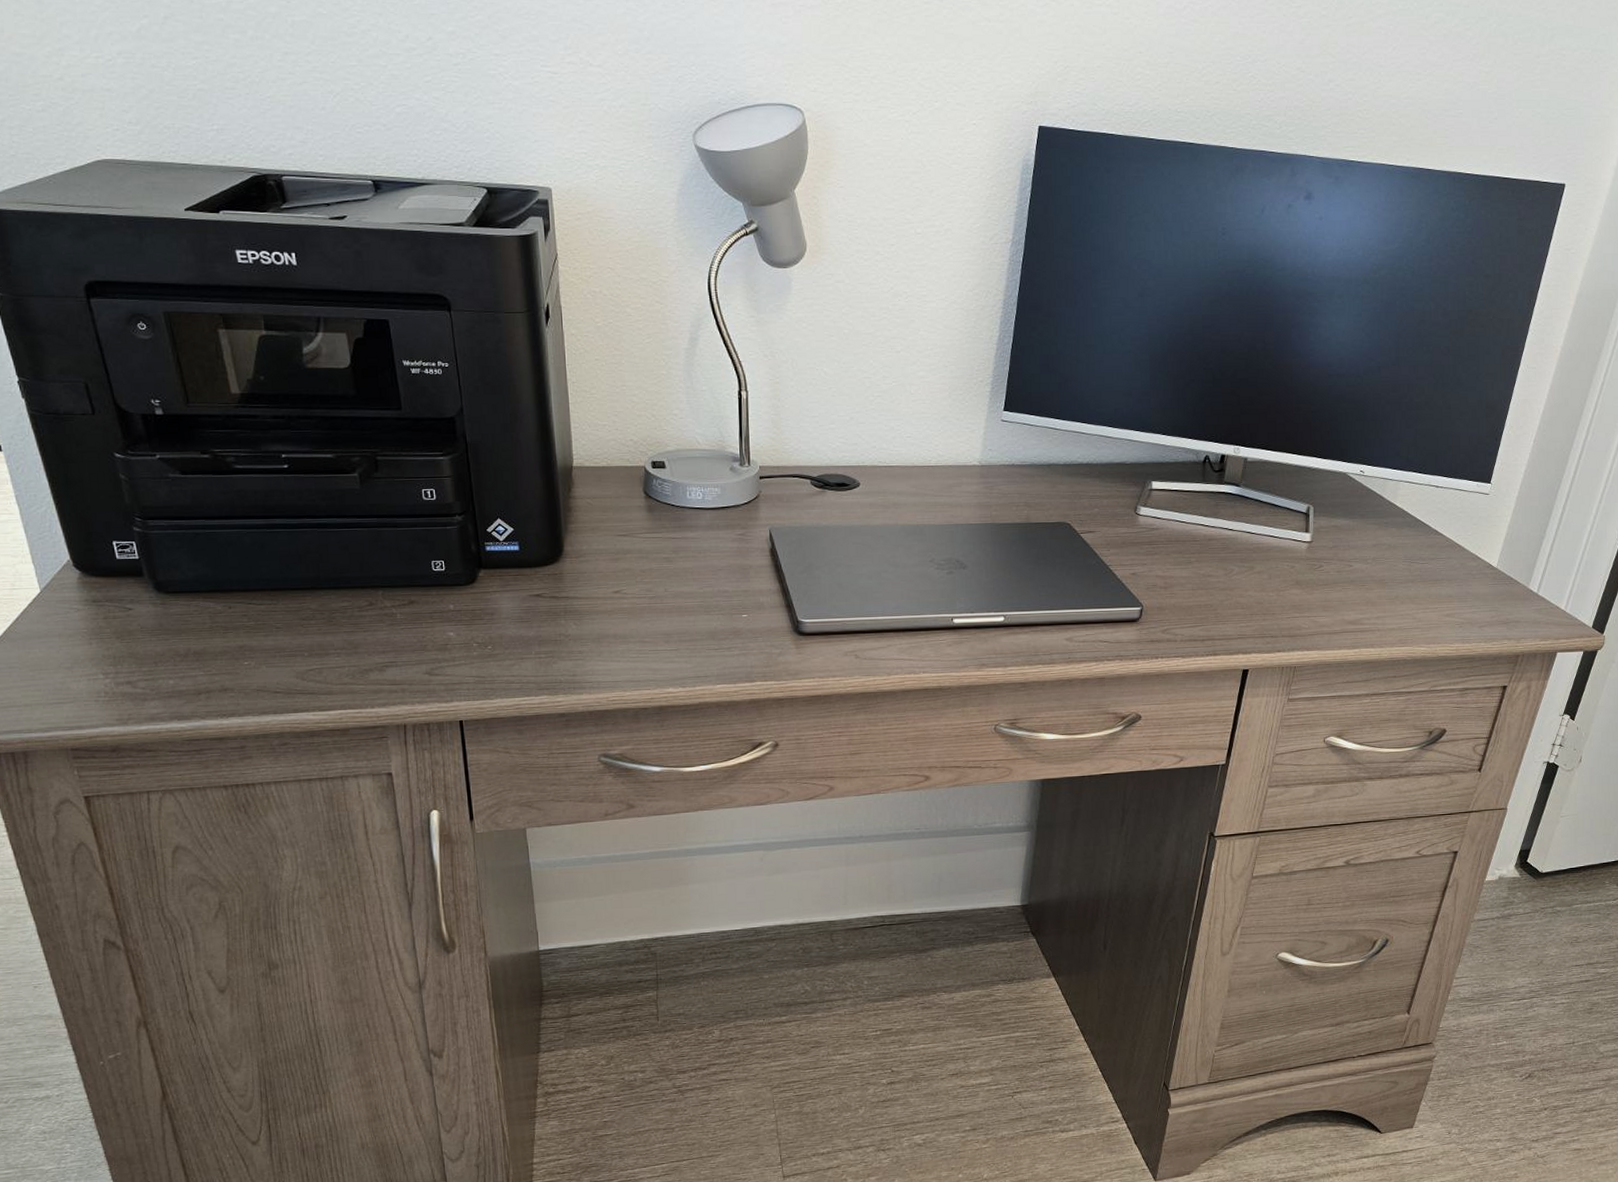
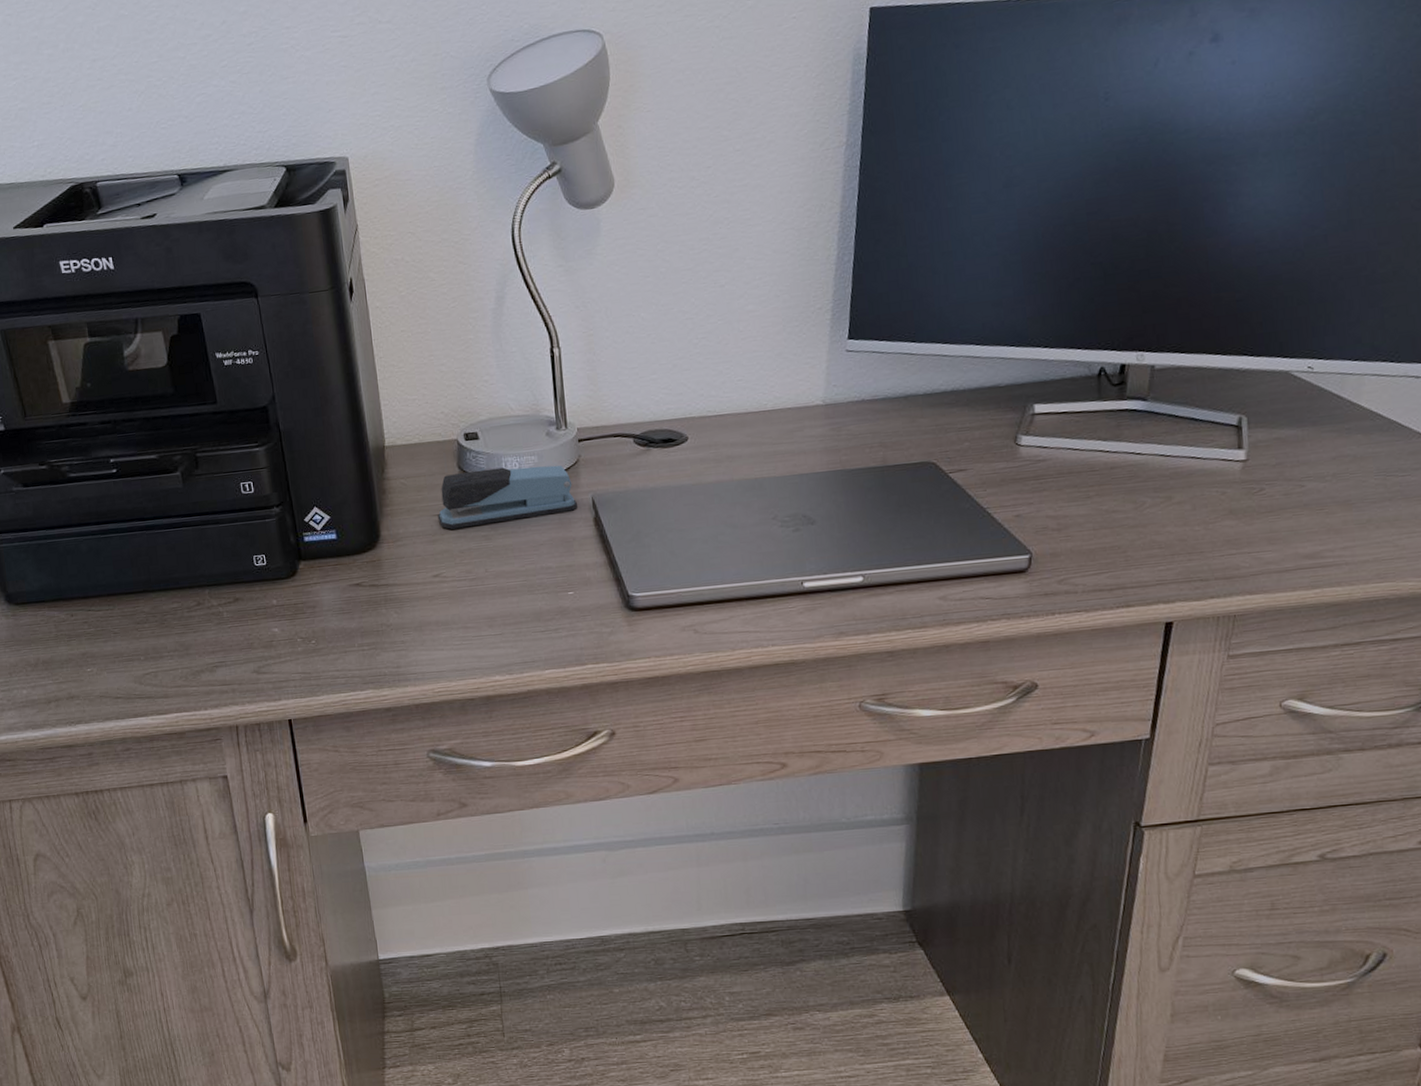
stapler: none [621,496,756,550] -> present [437,465,578,530]

